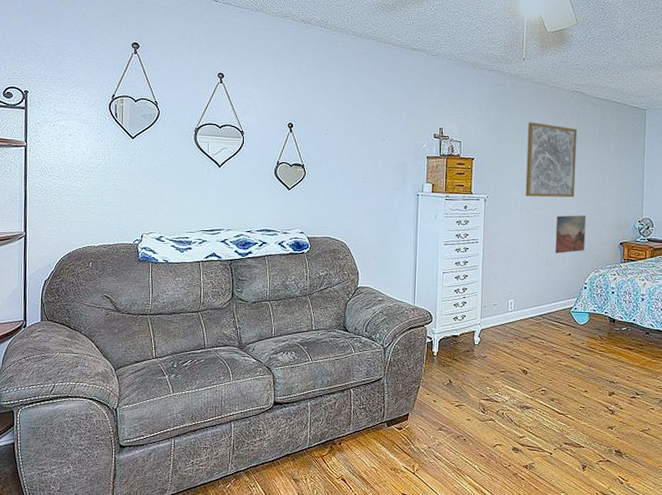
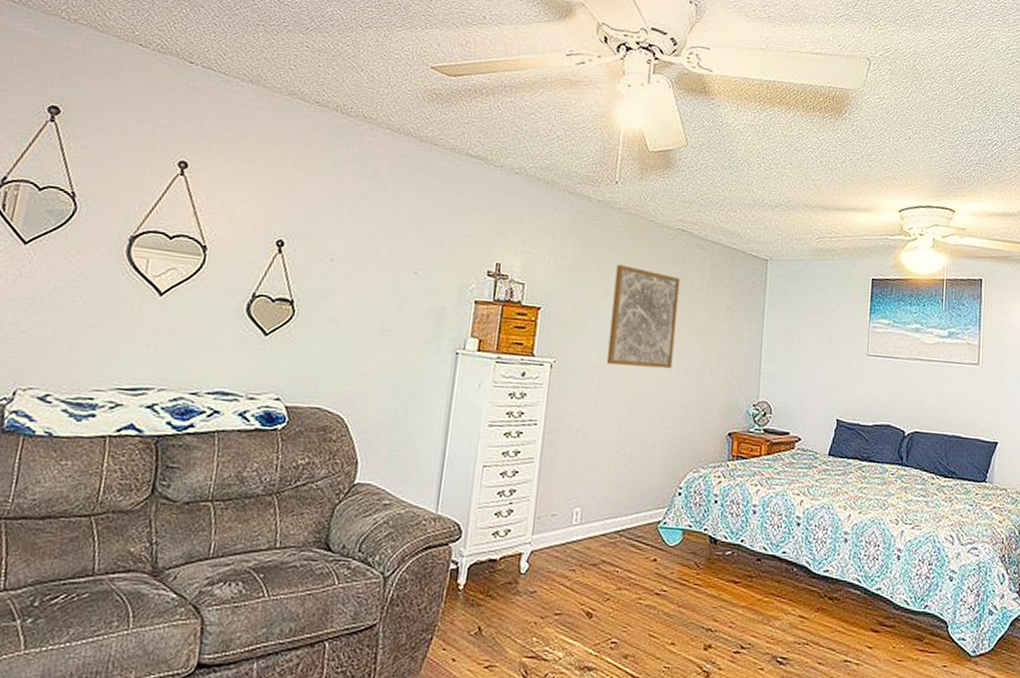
wall art: present [555,215,586,254] -> none [641,392,686,445]

